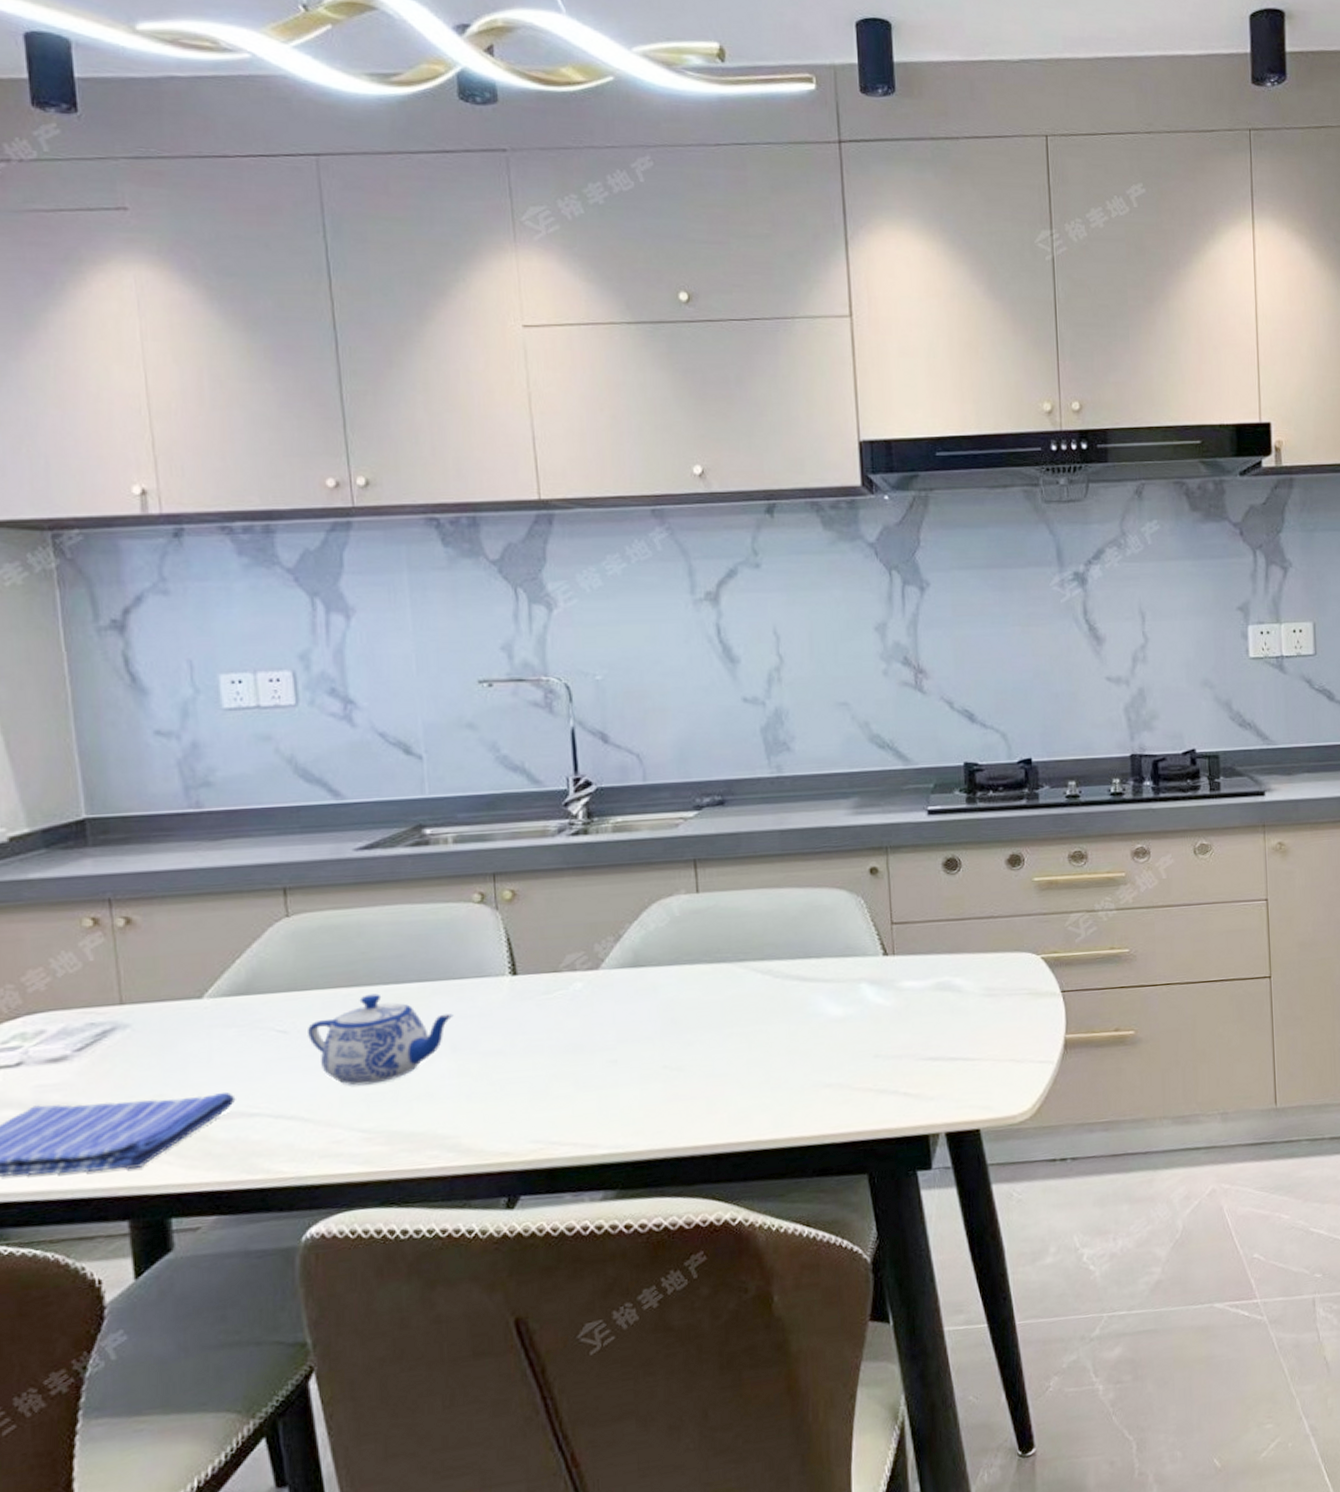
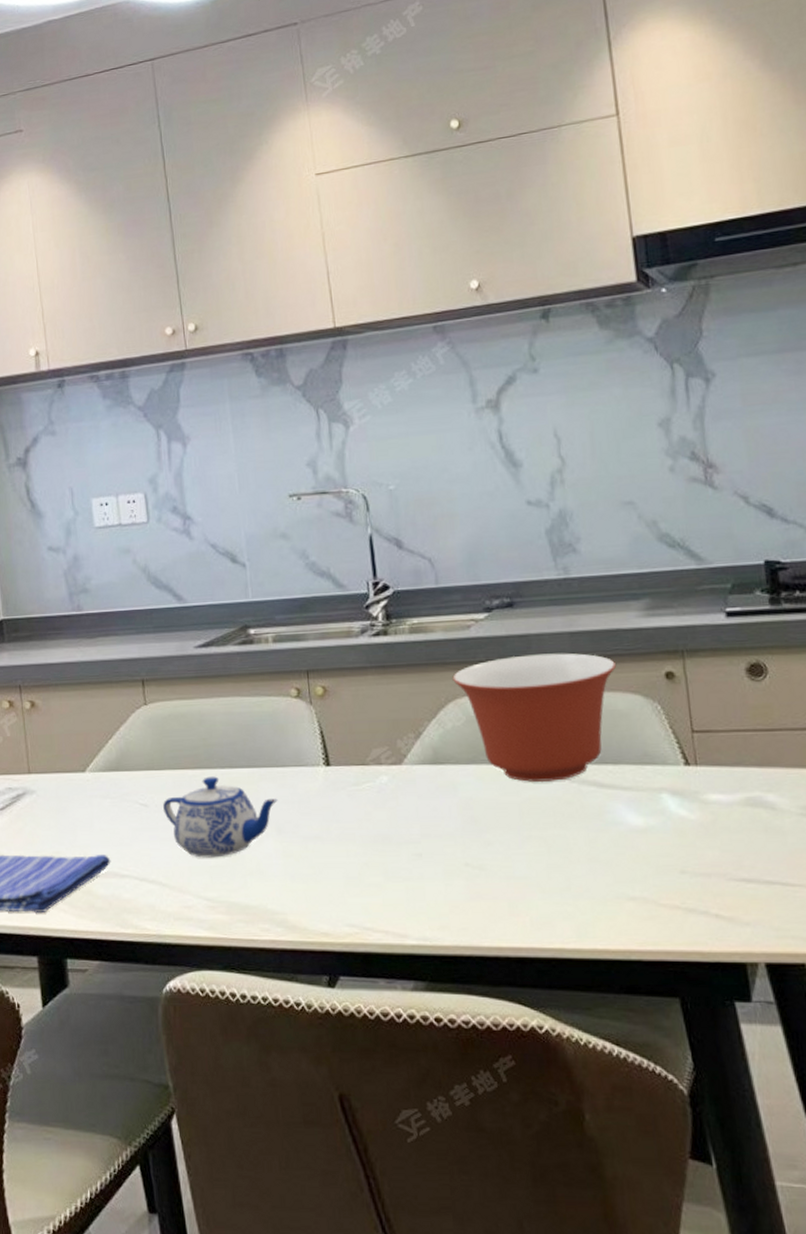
mixing bowl: none [657,850,823,980] -> present [452,653,616,783]

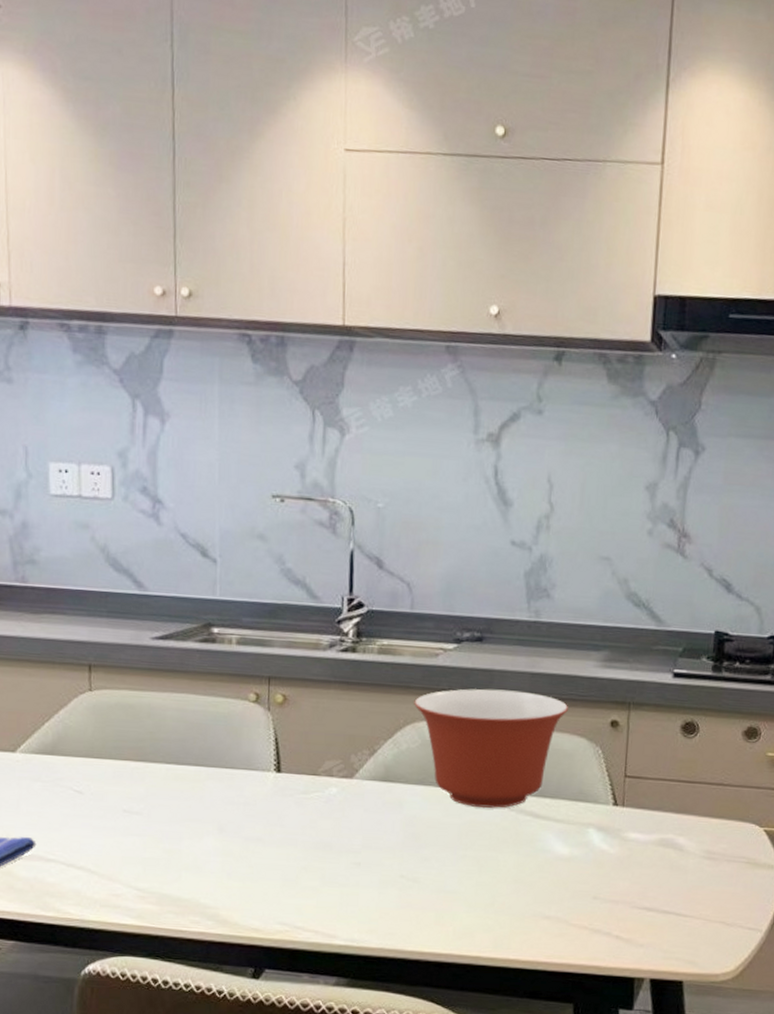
teapot: present [163,776,278,858] -> none [100,770,223,850]

